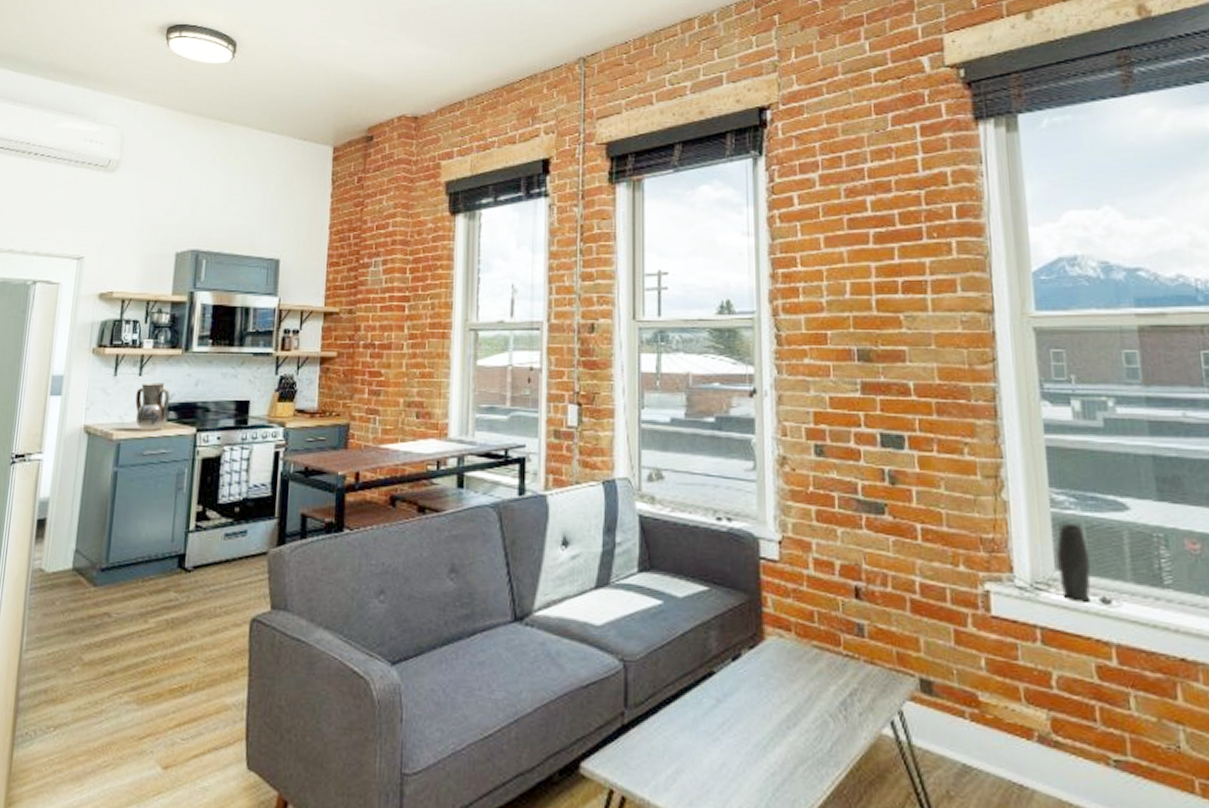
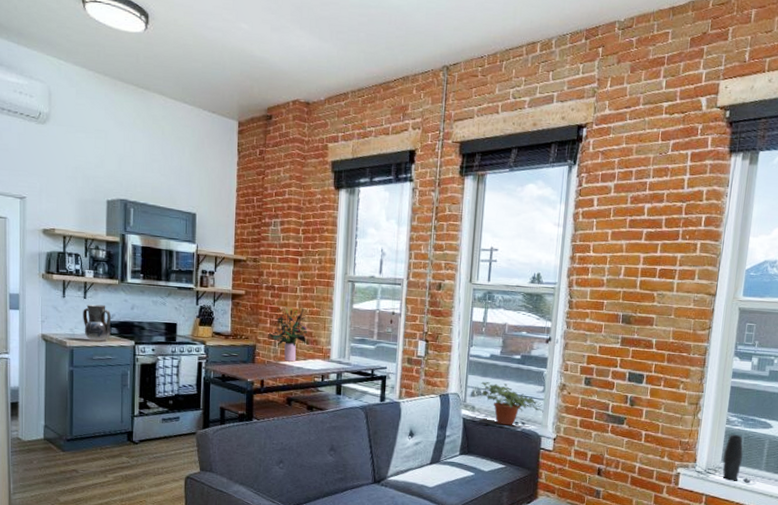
bouquet: none [365,369,418,444] -> present [268,308,308,362]
potted plant: none [661,459,759,524] -> present [481,382,544,426]

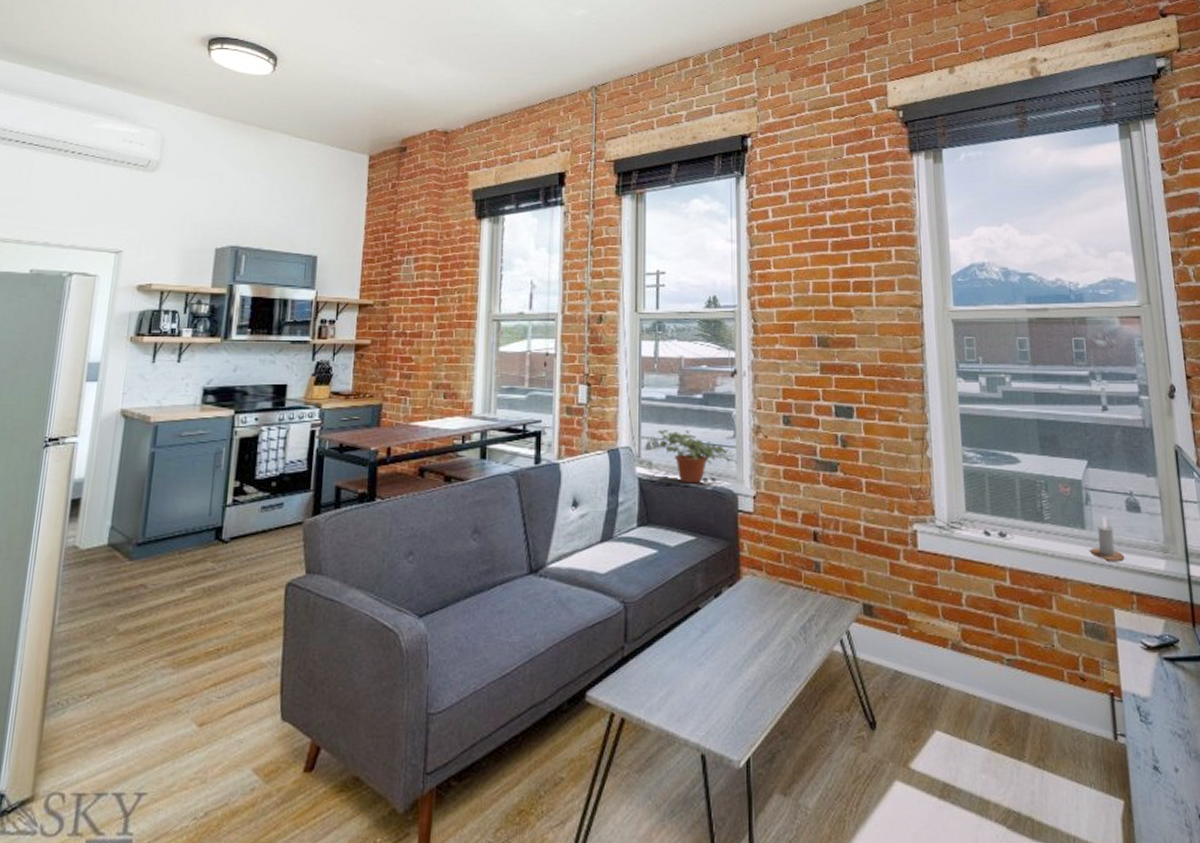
ceramic jug: present [83,304,111,343] -> none [173,368,208,415]
bouquet: present [268,308,308,362] -> none [397,355,446,422]
vase: present [722,434,743,482] -> none [967,475,992,538]

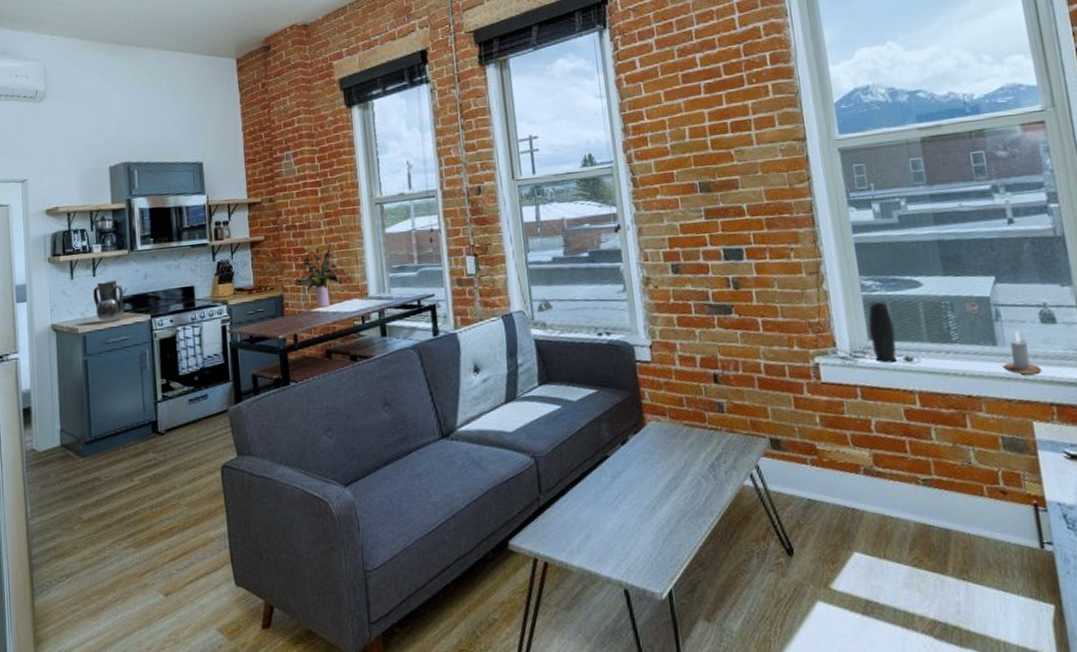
ceramic jug: none [173,368,208,415] -> present [93,280,124,324]
bouquet: none [397,355,446,422] -> present [295,243,339,308]
potted plant: present [657,430,738,484] -> none [548,289,631,340]
vase: none [967,475,992,538] -> present [868,302,897,364]

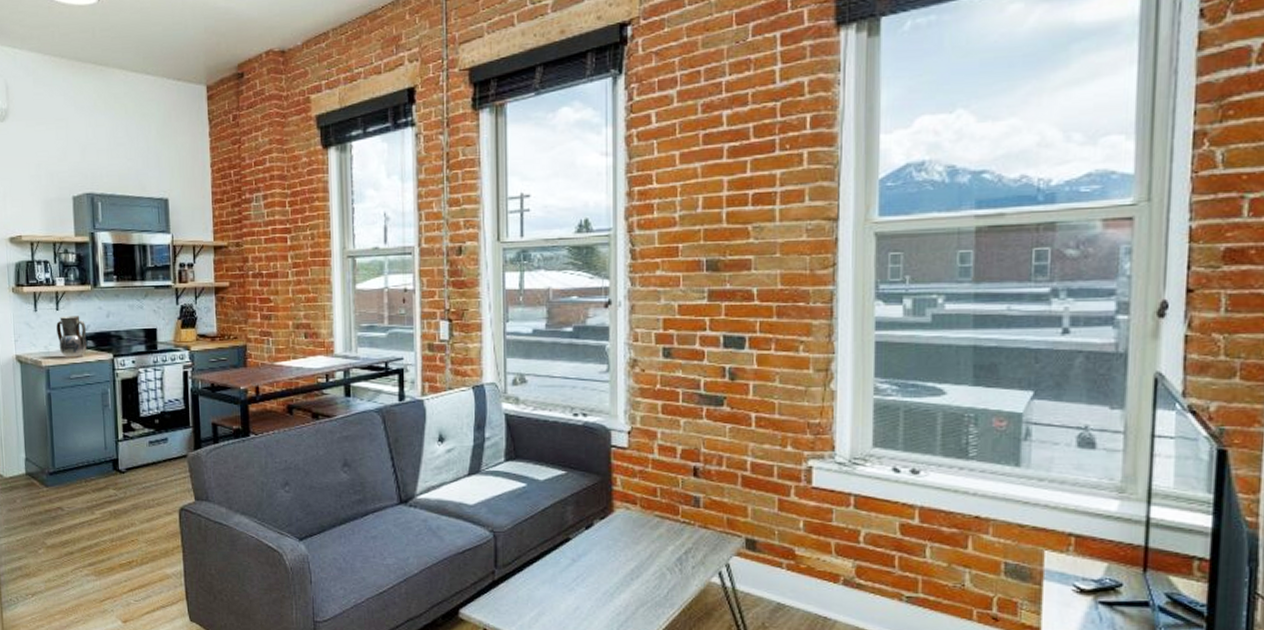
bouquet: present [295,243,339,308] -> none [259,295,305,361]
vase: present [868,302,897,364] -> none [875,408,904,475]
candle: present [1004,331,1042,375] -> none [1023,453,1067,501]

